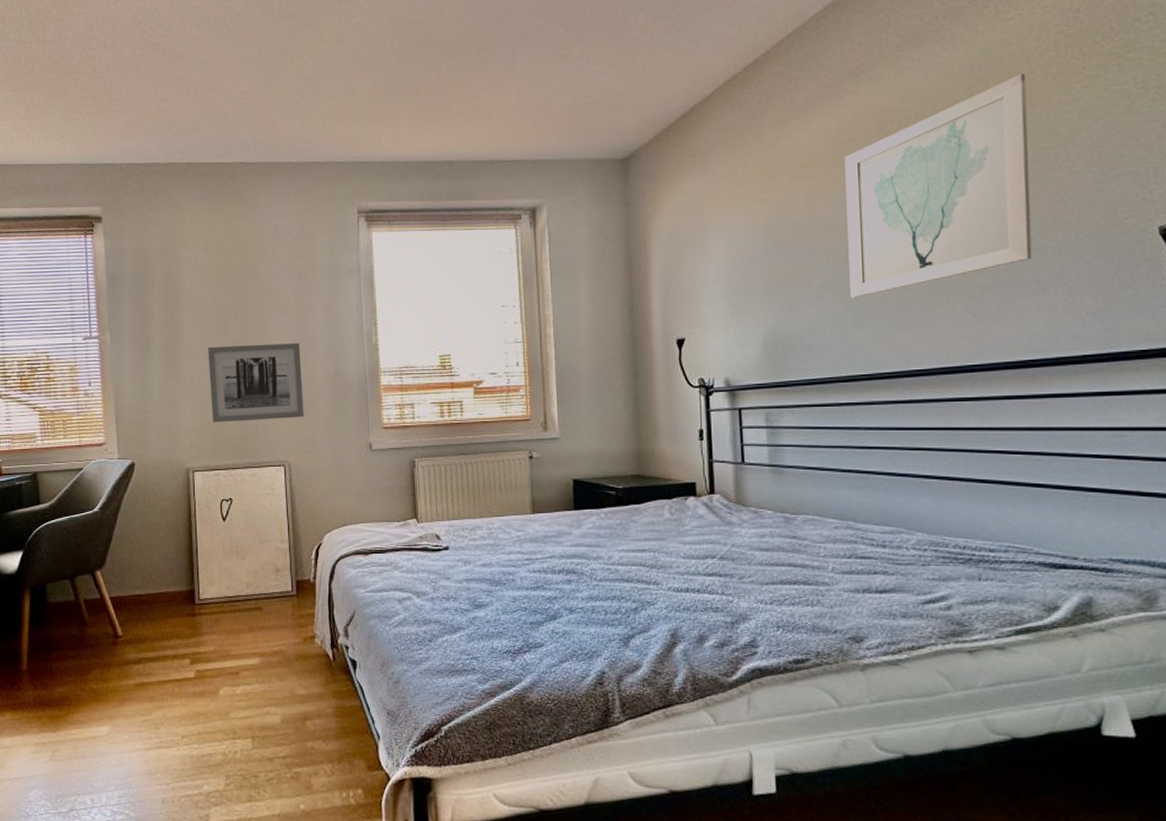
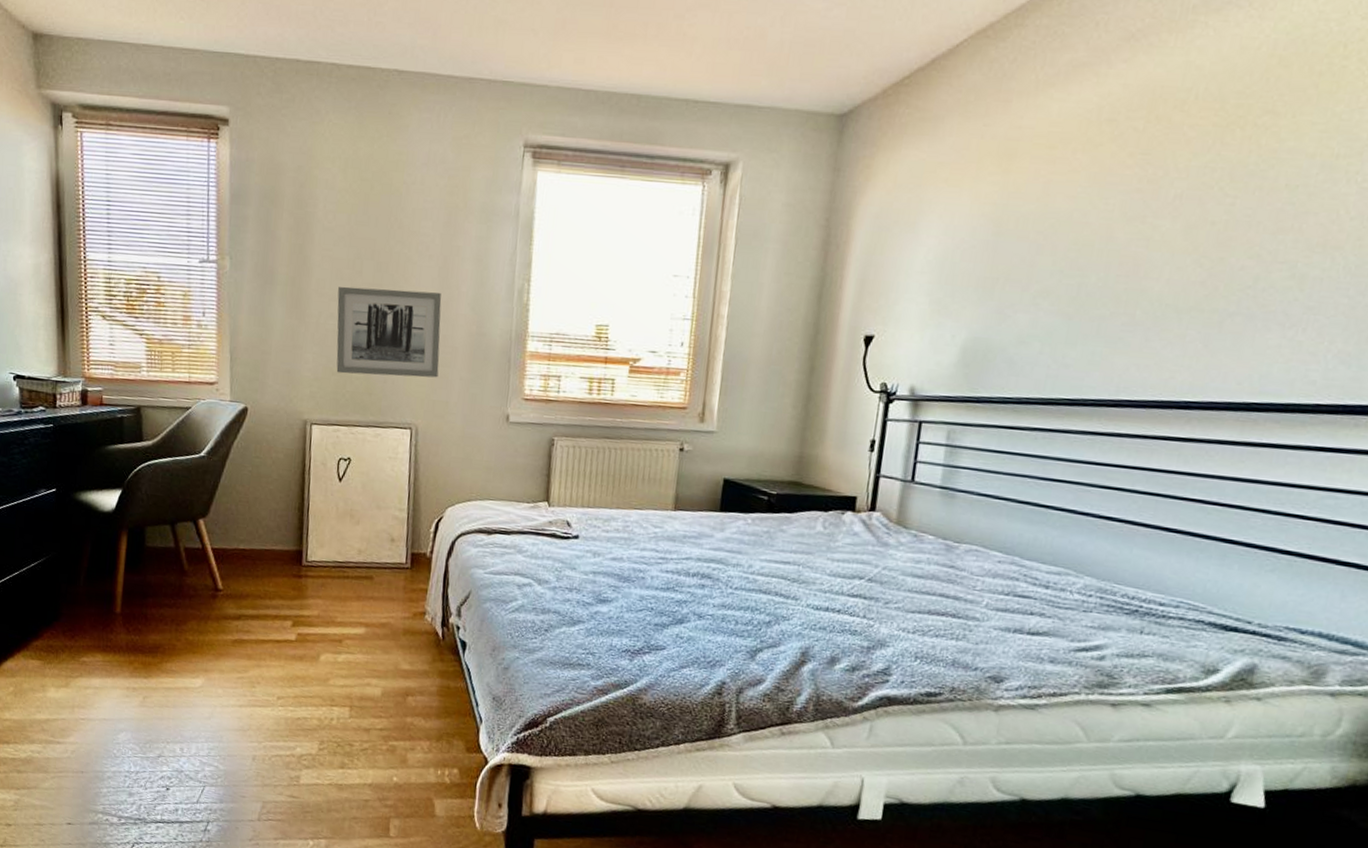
wall art: present [844,73,1032,298] -> none [1070,59,1338,310]

